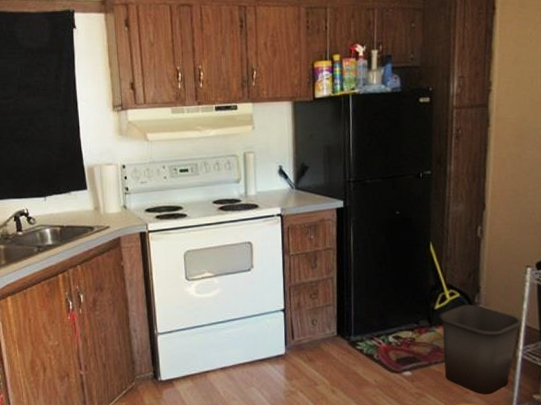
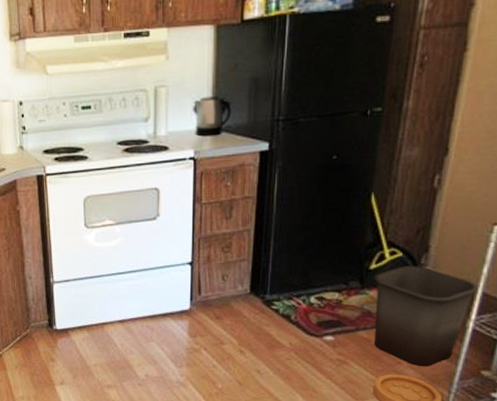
kettle: none [279,160,311,196] -> present [195,95,232,136]

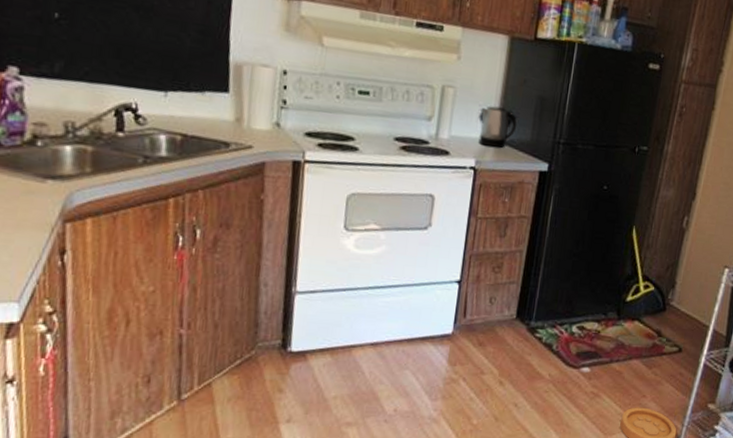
waste bin: present [374,266,479,366] -> none [625,300,711,400]

